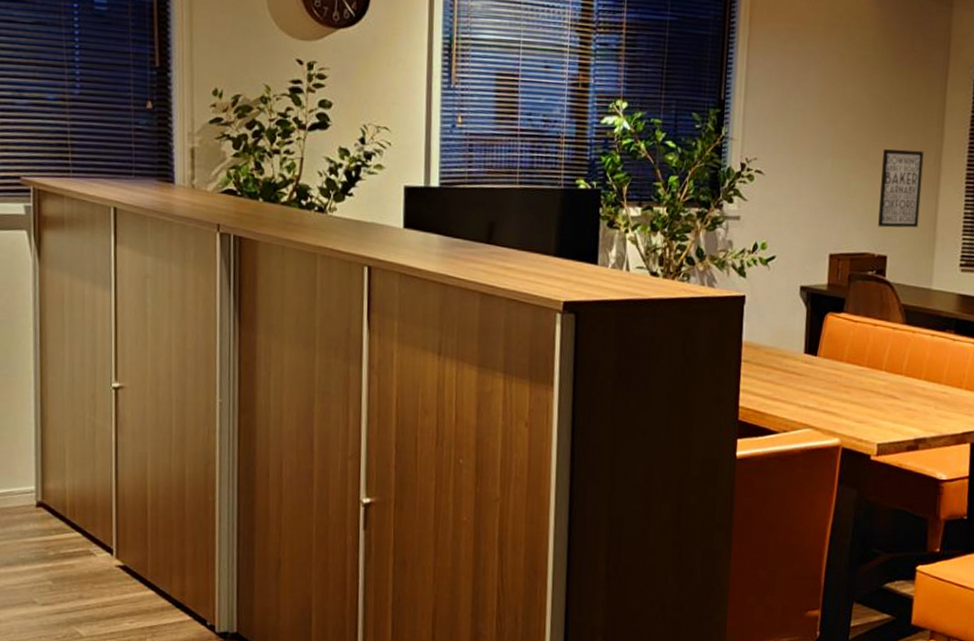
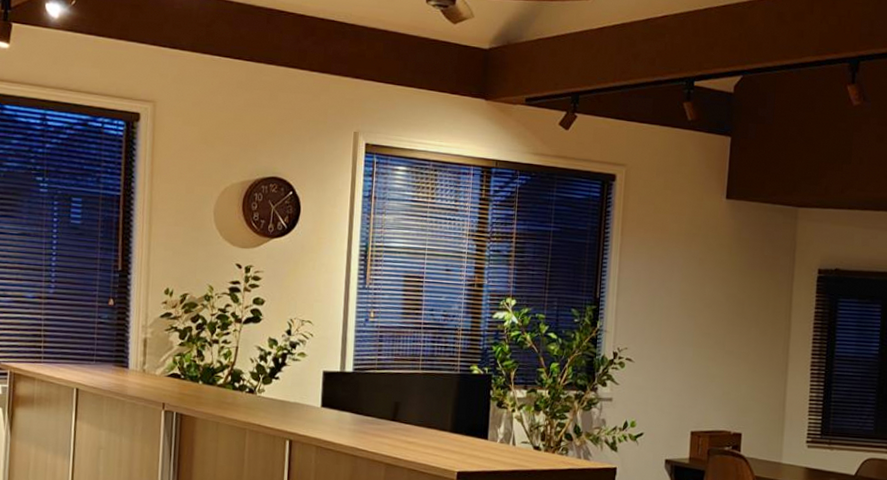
wall art: present [878,149,924,228] -> none [733,340,774,409]

